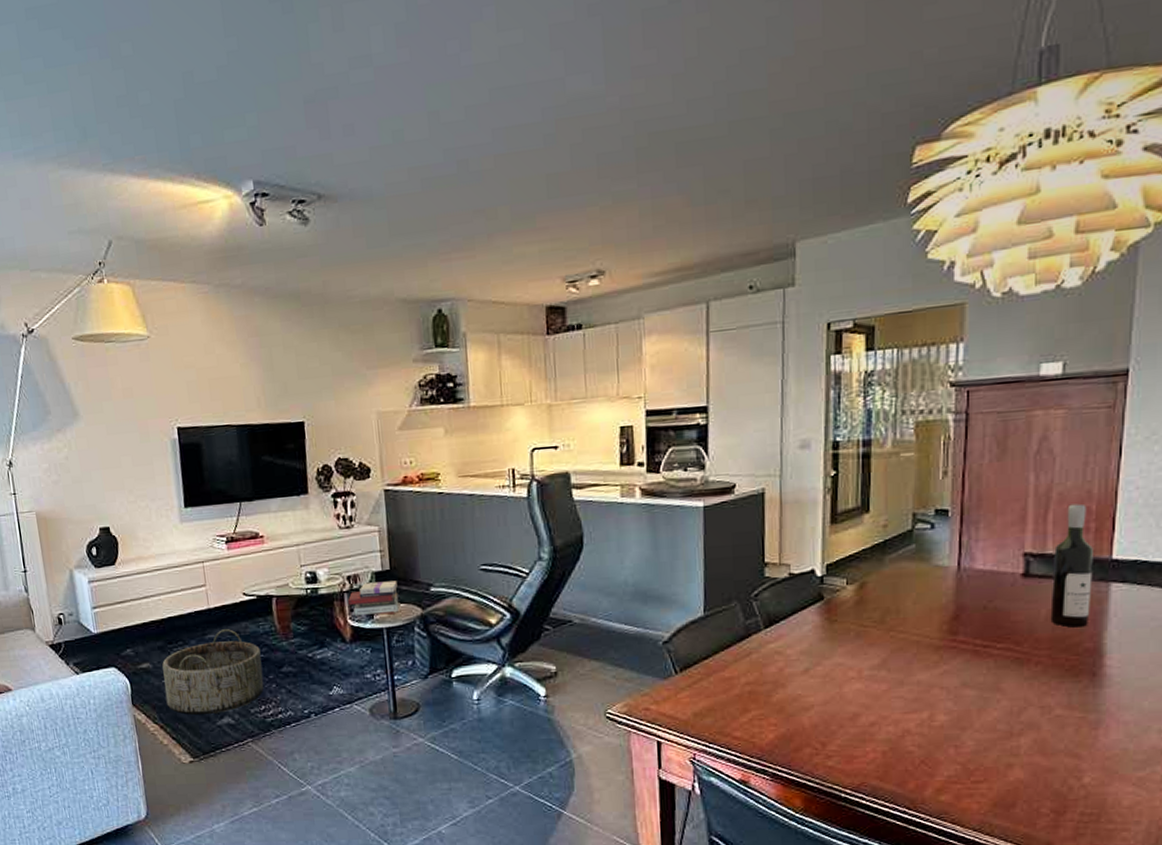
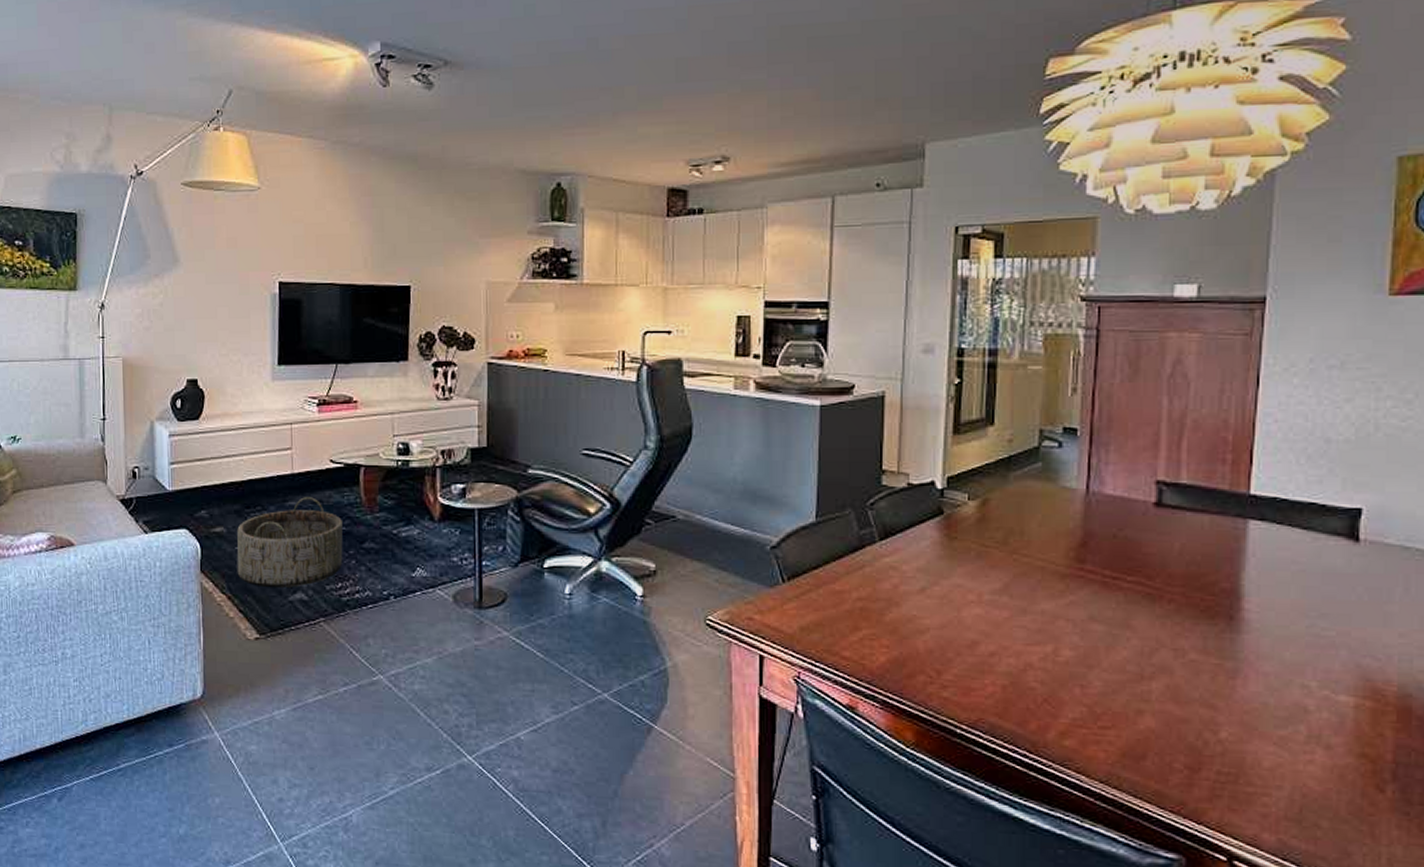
books: present [348,580,401,616] -> none [440,459,495,495]
bottle: present [1050,503,1093,628] -> none [1184,433,1230,565]

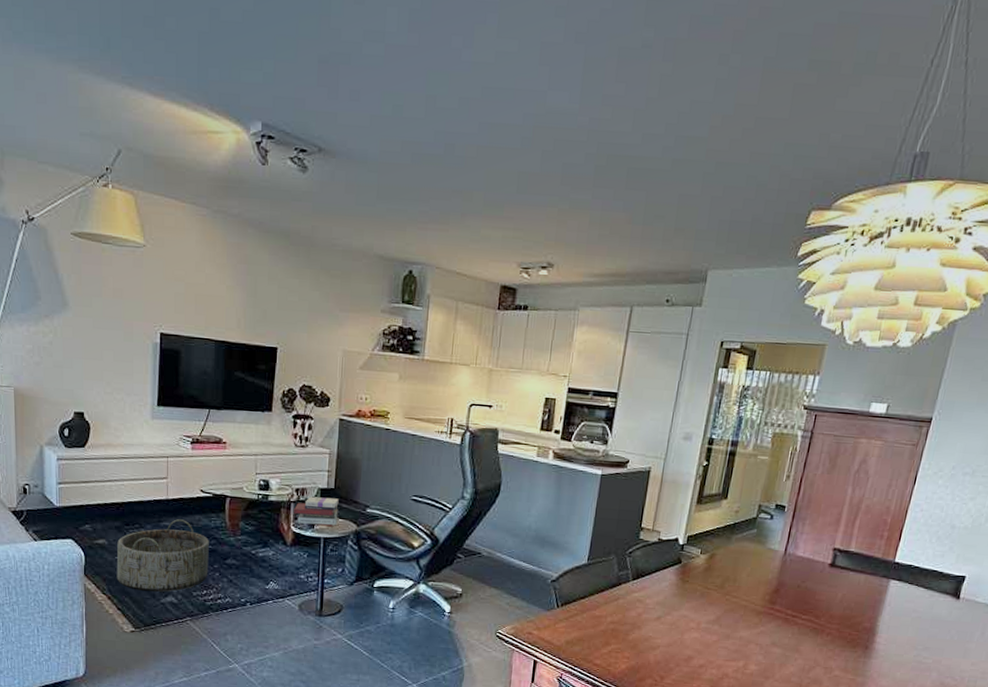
books: none [440,459,495,495] -> present [294,496,339,527]

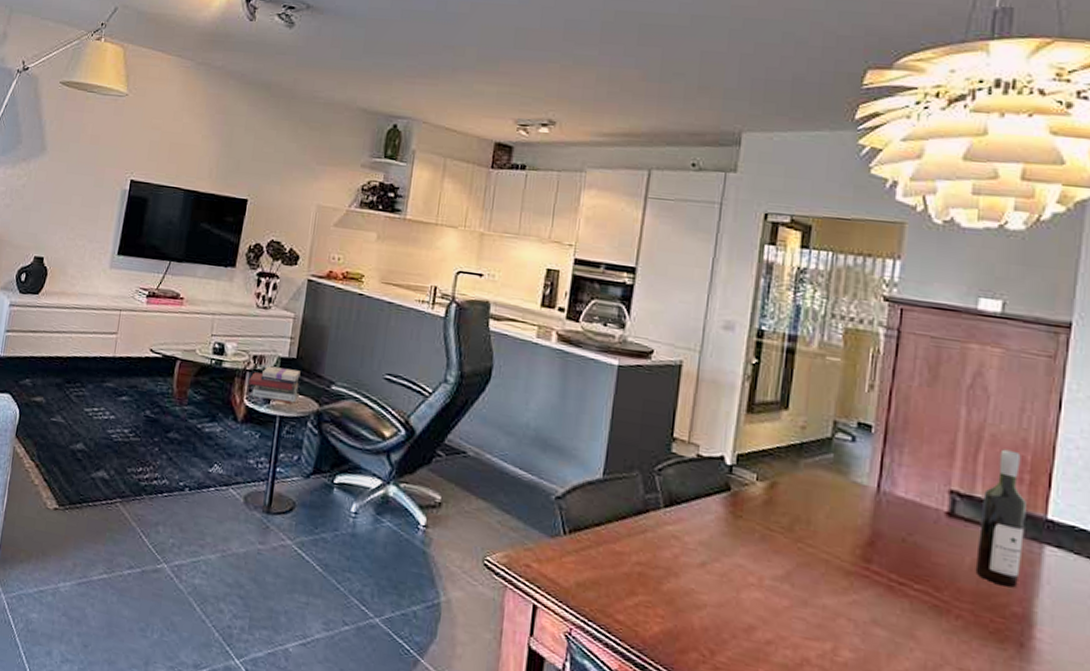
basket: present [116,519,209,593] -> none [48,380,153,465]
bottle: none [843,515,884,611] -> present [975,449,1026,588]

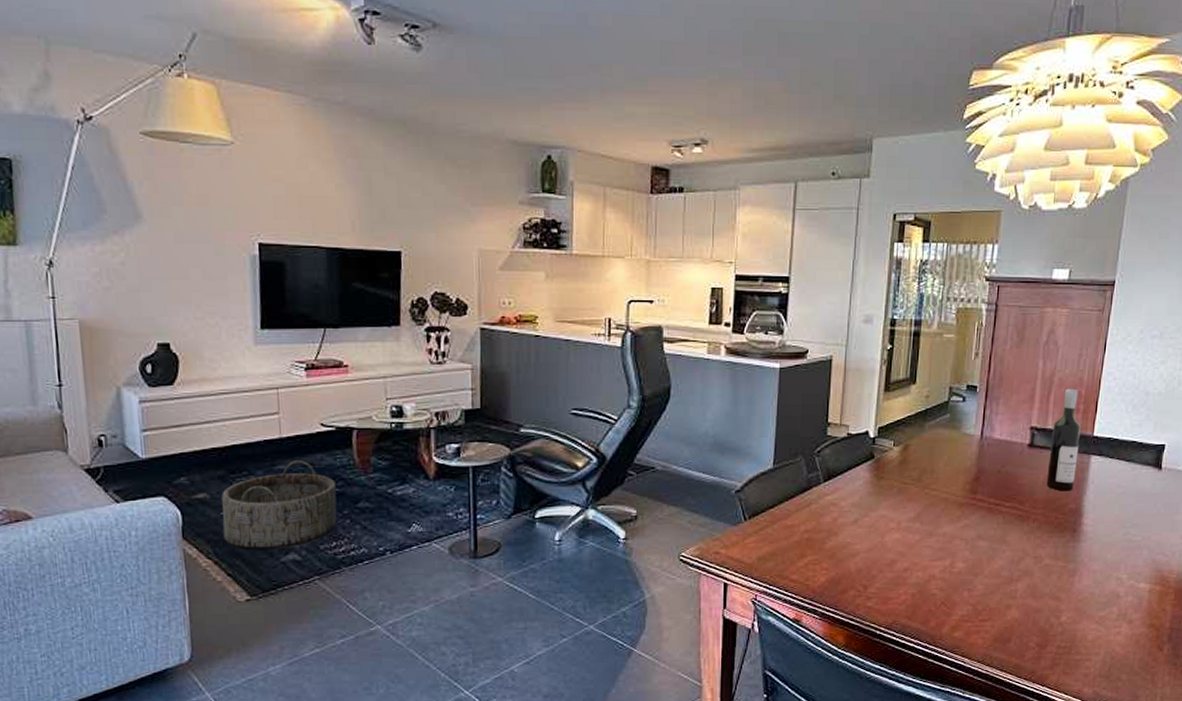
basket: none [48,380,153,465] -> present [222,460,337,551]
books: present [249,366,301,404] -> none [435,420,489,454]

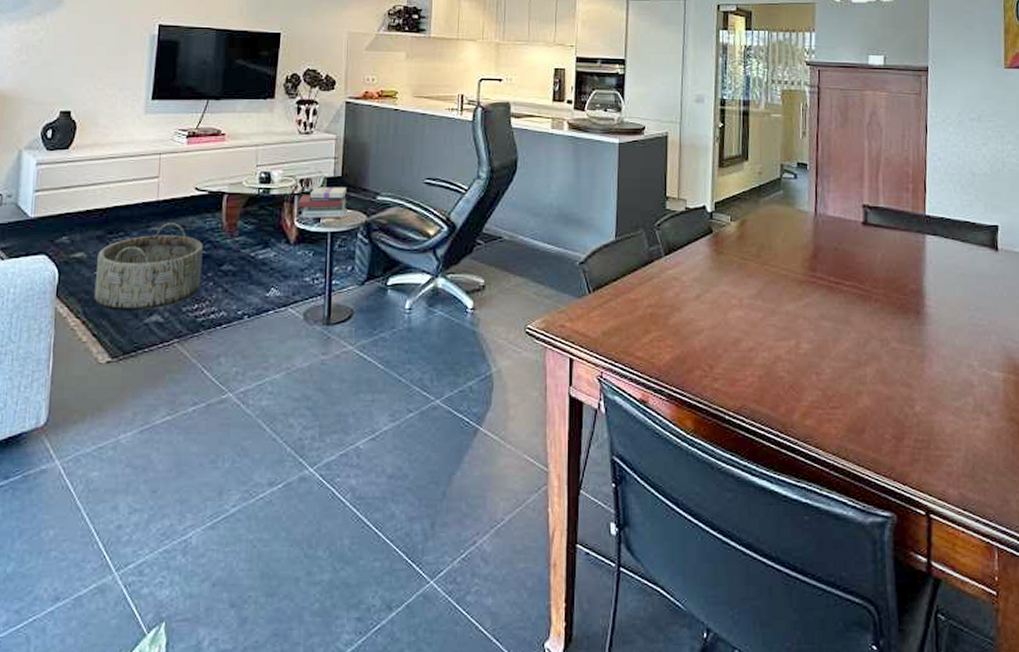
books: none [435,420,489,454] -> present [298,187,347,219]
bottle: present [1046,388,1081,491] -> none [884,168,913,271]

